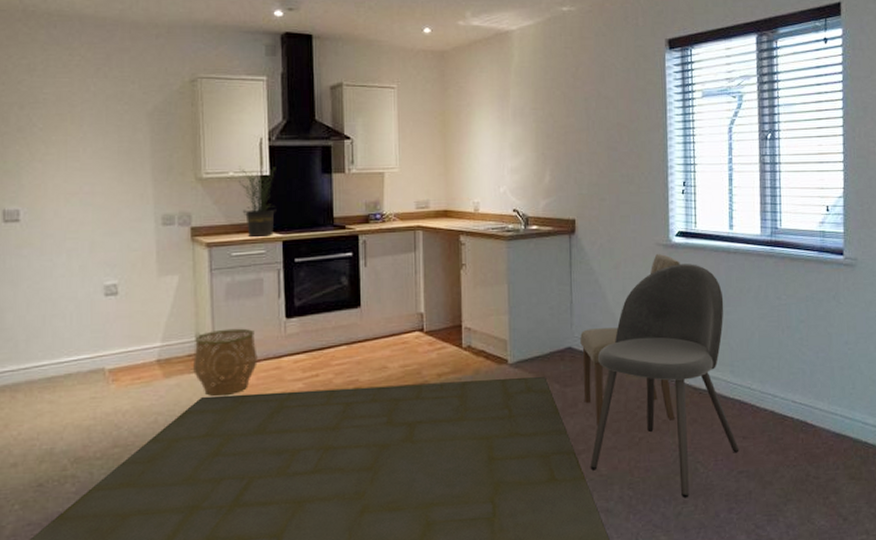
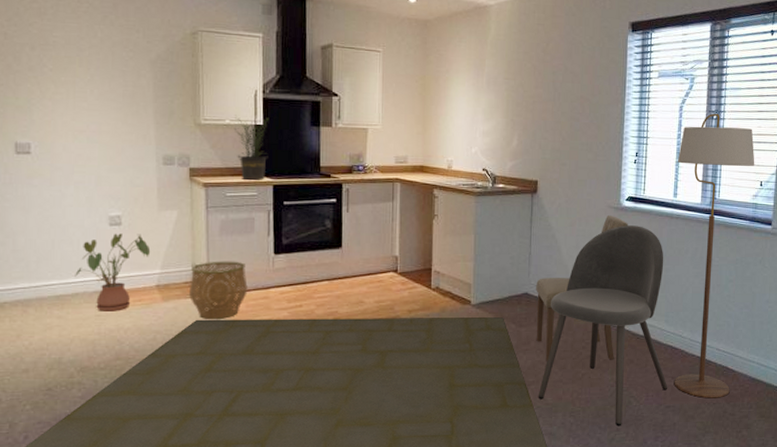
house plant: none [67,303,150,393] -> present [75,233,151,312]
floor lamp: none [730,133,819,460] -> present [674,113,755,399]

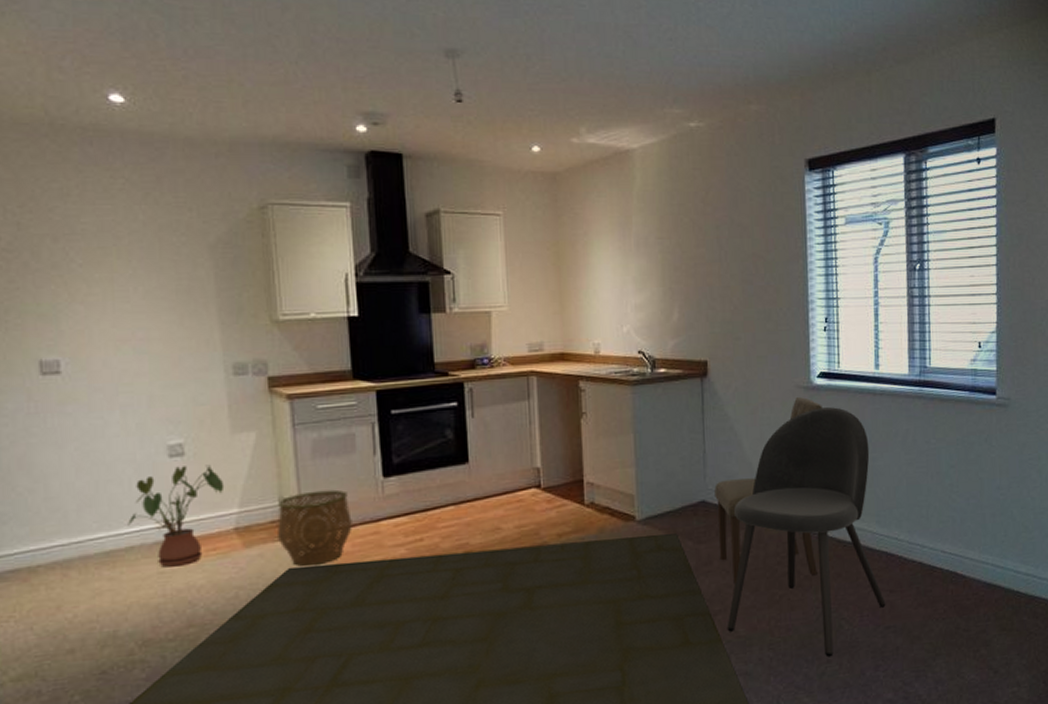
potted plant: present [233,115,269,180] -> none [321,306,368,387]
floor lamp: present [674,113,755,399] -> none [876,263,970,613]

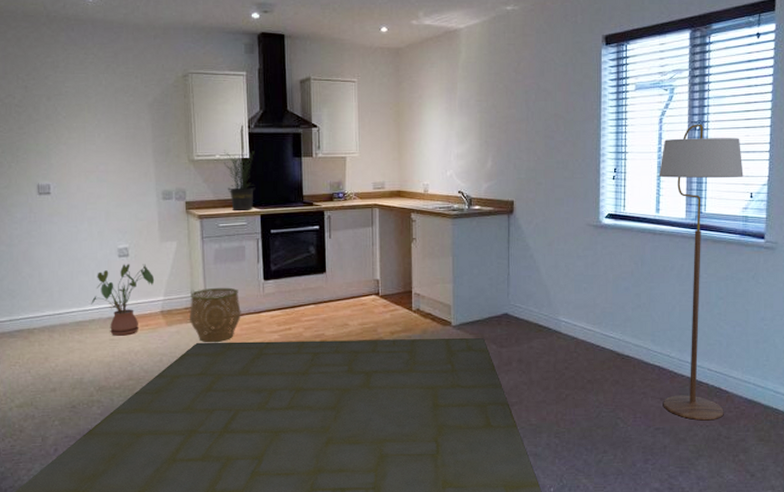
potted plant: none [321,306,368,387] -> present [223,150,255,211]
dining chair: present [714,396,822,584] -> none [516,233,609,382]
dining chair: present [727,407,886,657] -> none [521,243,657,448]
floor lamp: none [876,263,970,613] -> present [658,124,744,421]

